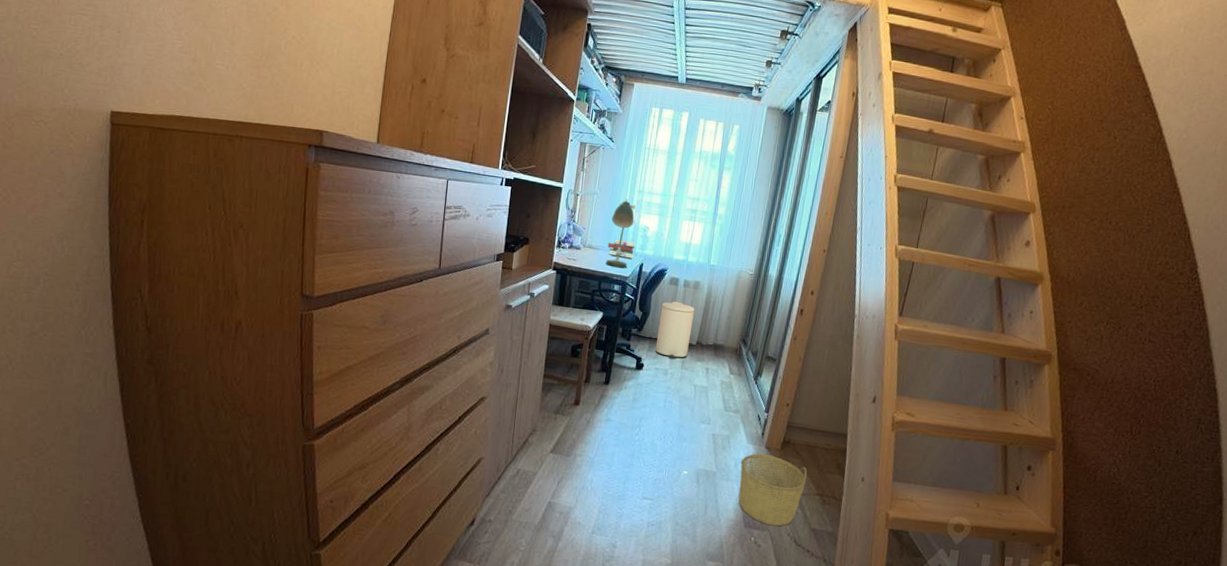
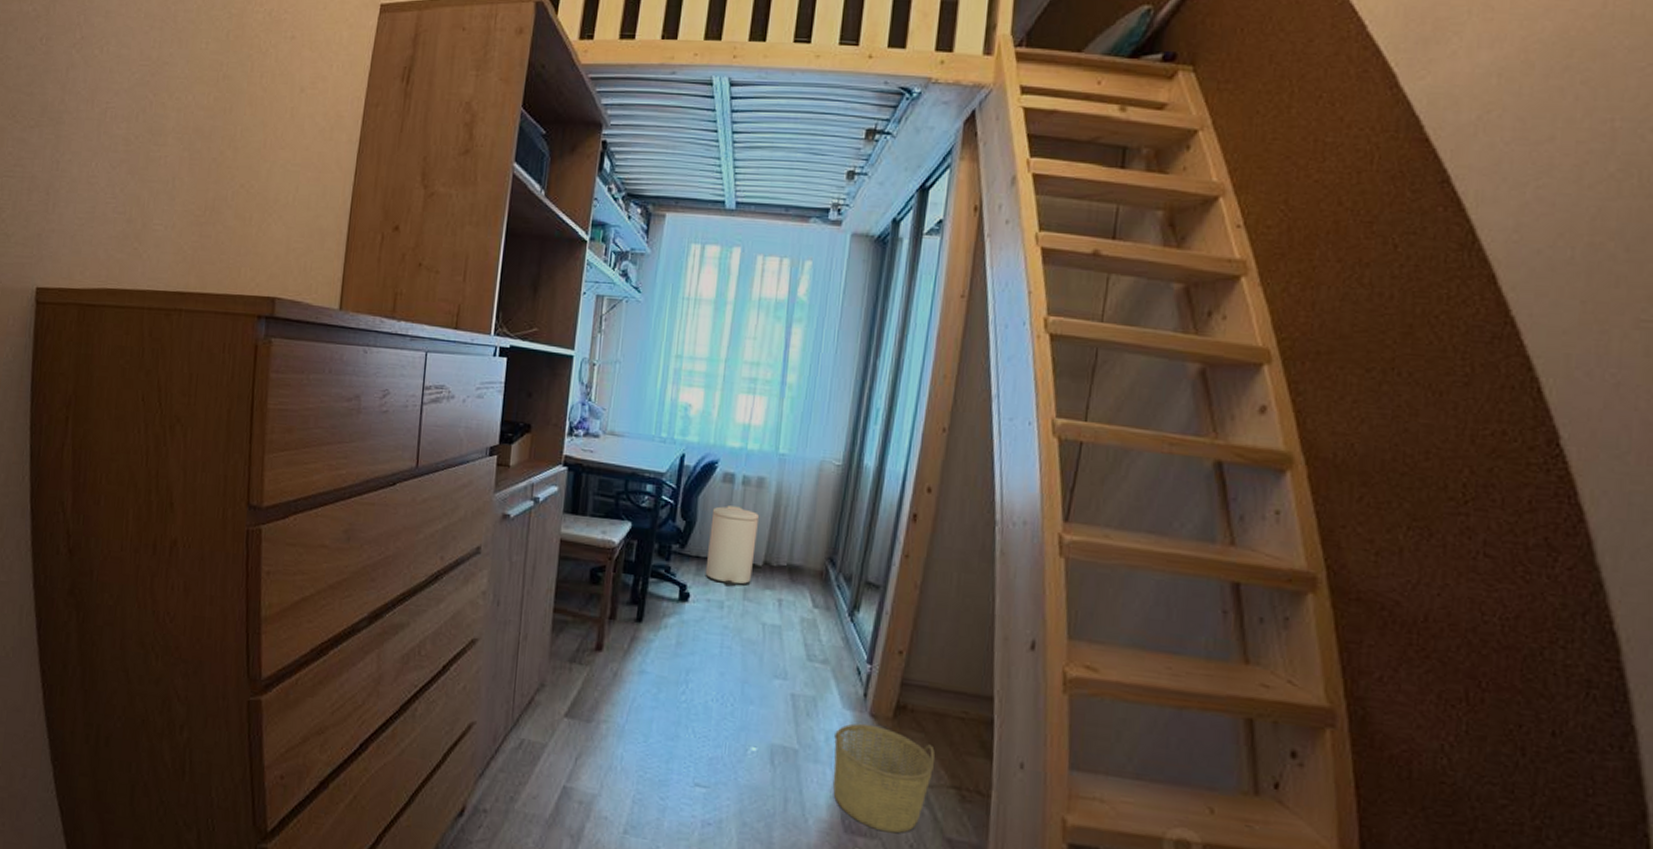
desk lamp: present [605,199,636,269] -> none [633,368,673,462]
books: present [607,239,635,260] -> none [635,422,673,449]

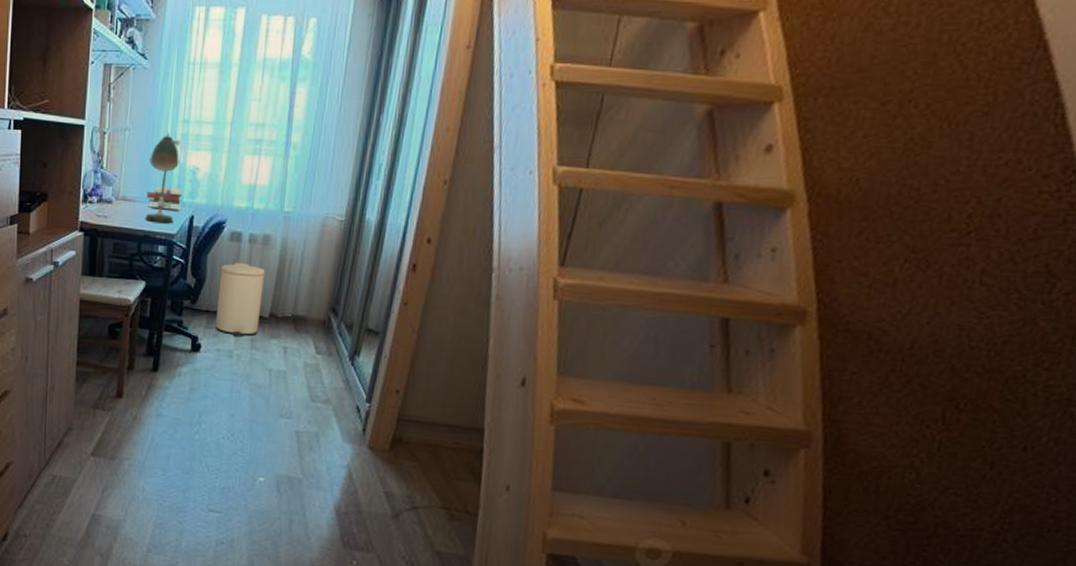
desk lamp: none [633,368,673,462] -> present [145,133,180,224]
books: none [635,422,673,449] -> present [146,187,182,212]
basket: present [833,723,935,834] -> none [333,455,428,548]

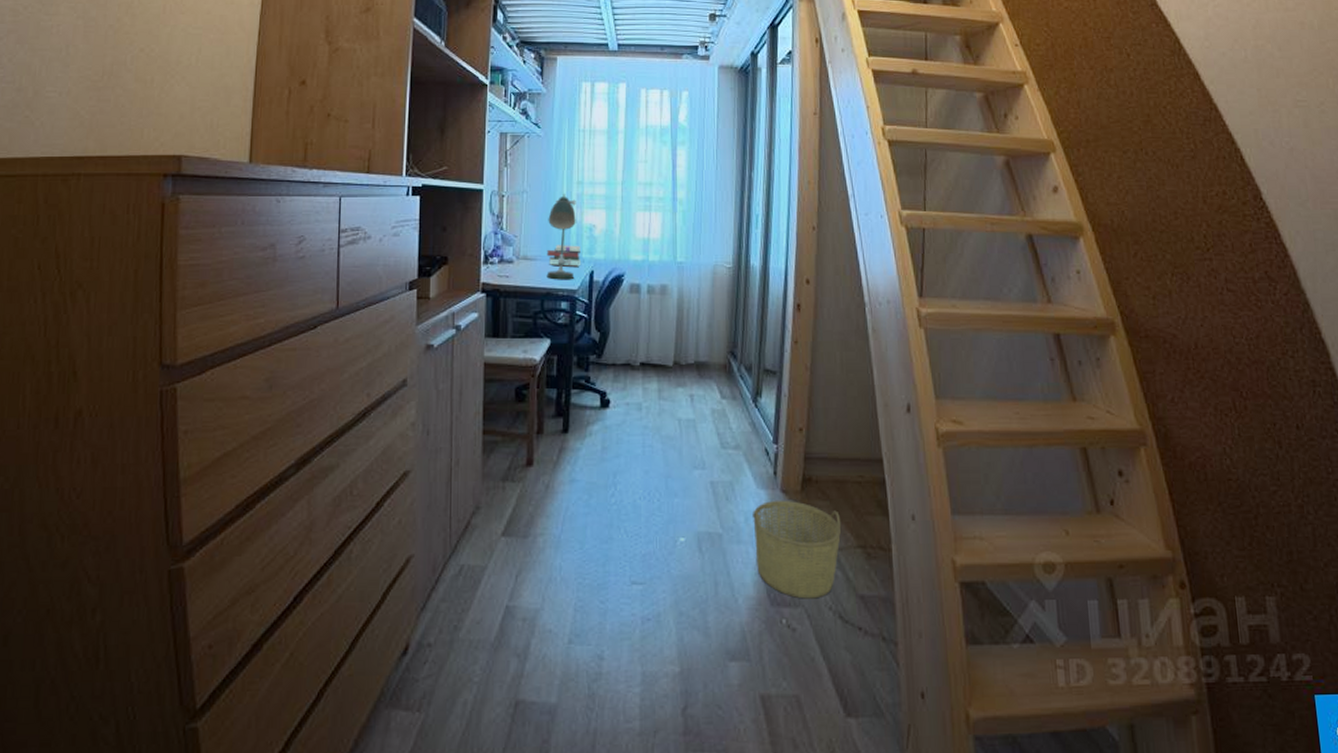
pedal bin: present [215,263,266,337] -> none [622,314,666,387]
basket: none [333,455,428,548] -> present [753,500,842,599]

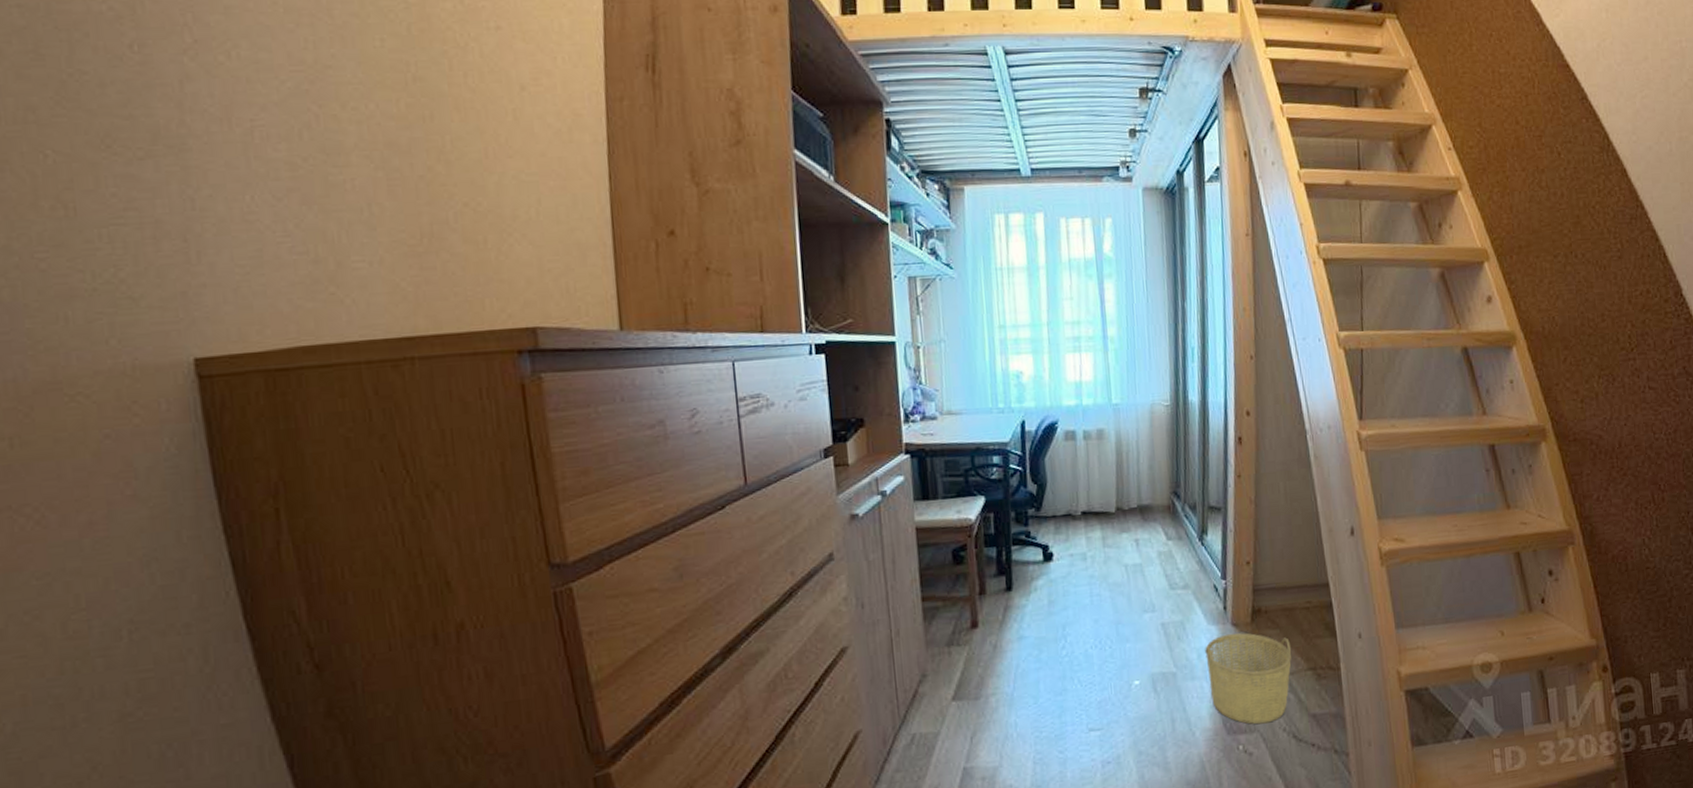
desk lamp: present [546,194,576,280] -> none [970,340,1004,434]
books: present [547,245,582,268] -> none [972,395,1011,419]

